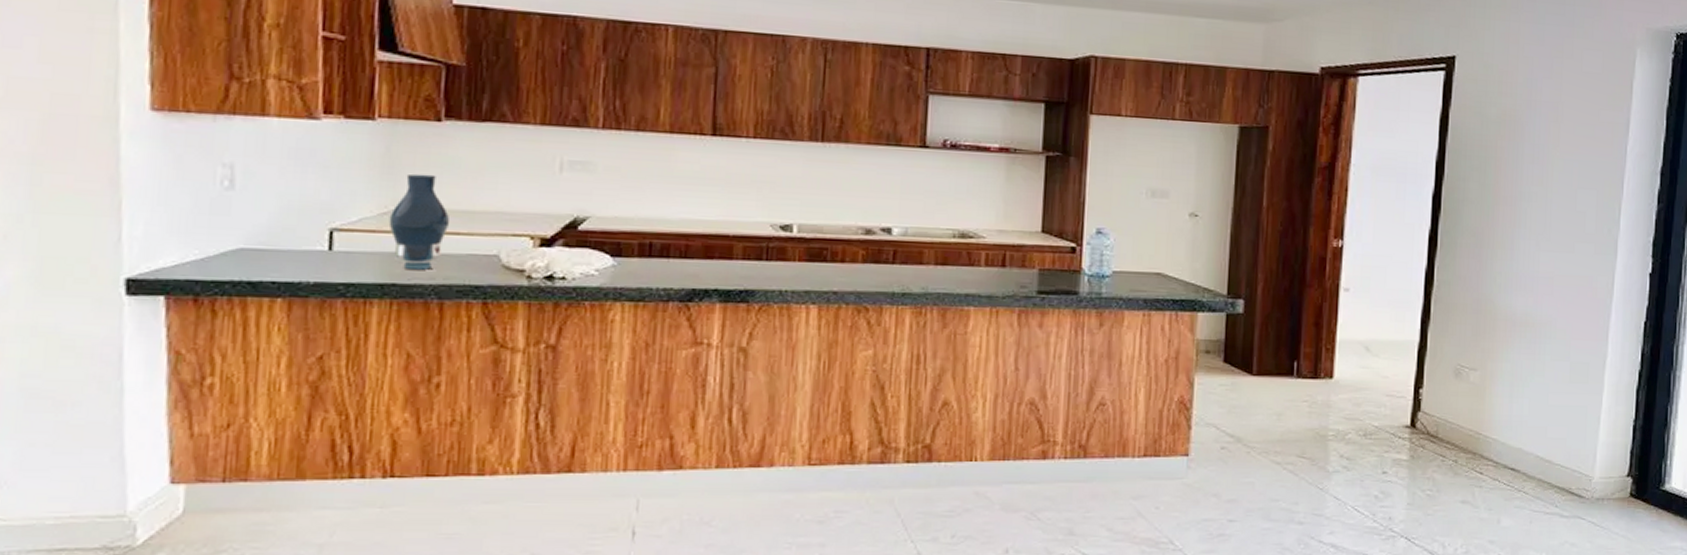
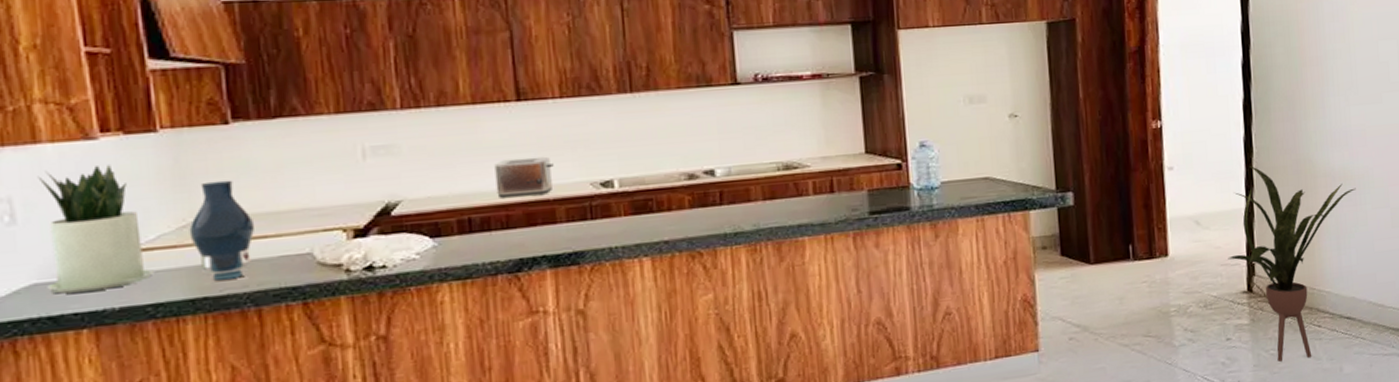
planter: none [252,142,351,263] -> present [37,165,154,294]
toaster: none [680,190,738,231] -> present [494,156,554,200]
house plant: none [1394,299,1536,504] -> present [1228,166,1356,362]

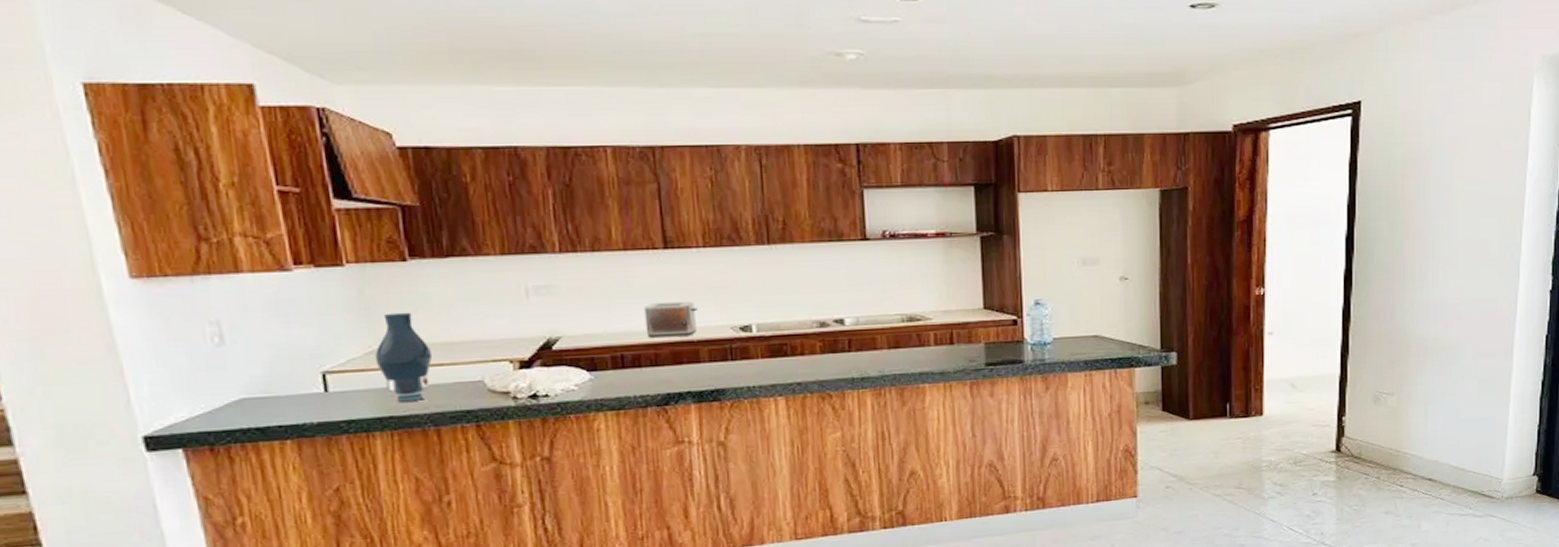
planter: present [37,165,154,294] -> none [241,295,346,408]
house plant: present [1228,166,1356,362] -> none [1319,334,1447,517]

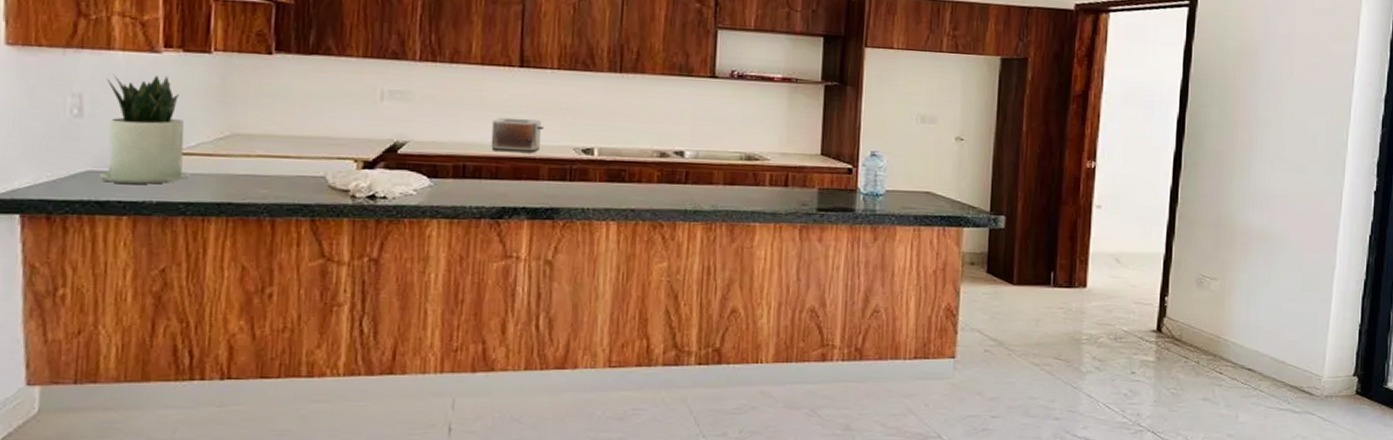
planter: none [241,295,346,408] -> present [100,74,190,184]
vase: present [374,312,433,402] -> none [224,102,281,190]

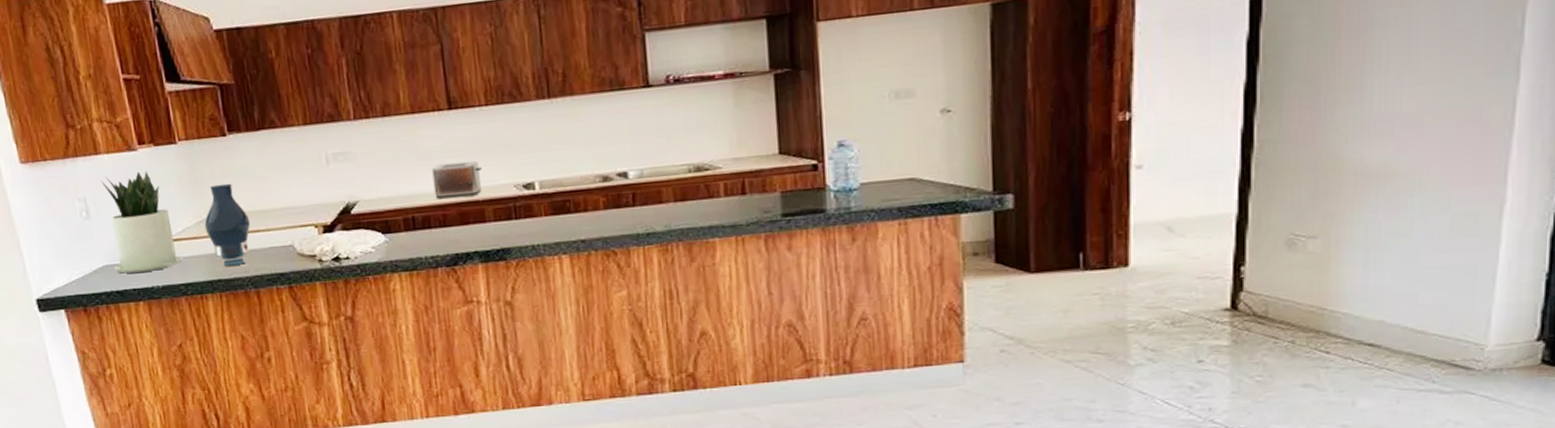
vase: none [224,102,281,190] -> present [204,183,251,266]

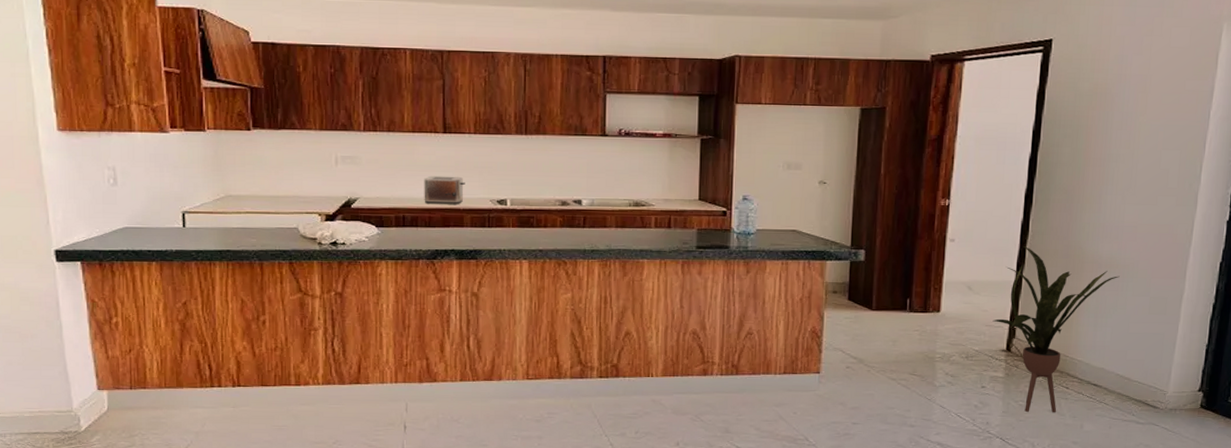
planter: present [100,171,183,274] -> none [131,151,198,237]
vase: present [204,183,251,266] -> none [221,170,263,240]
house plant: none [1207,163,1400,390] -> present [992,246,1120,412]

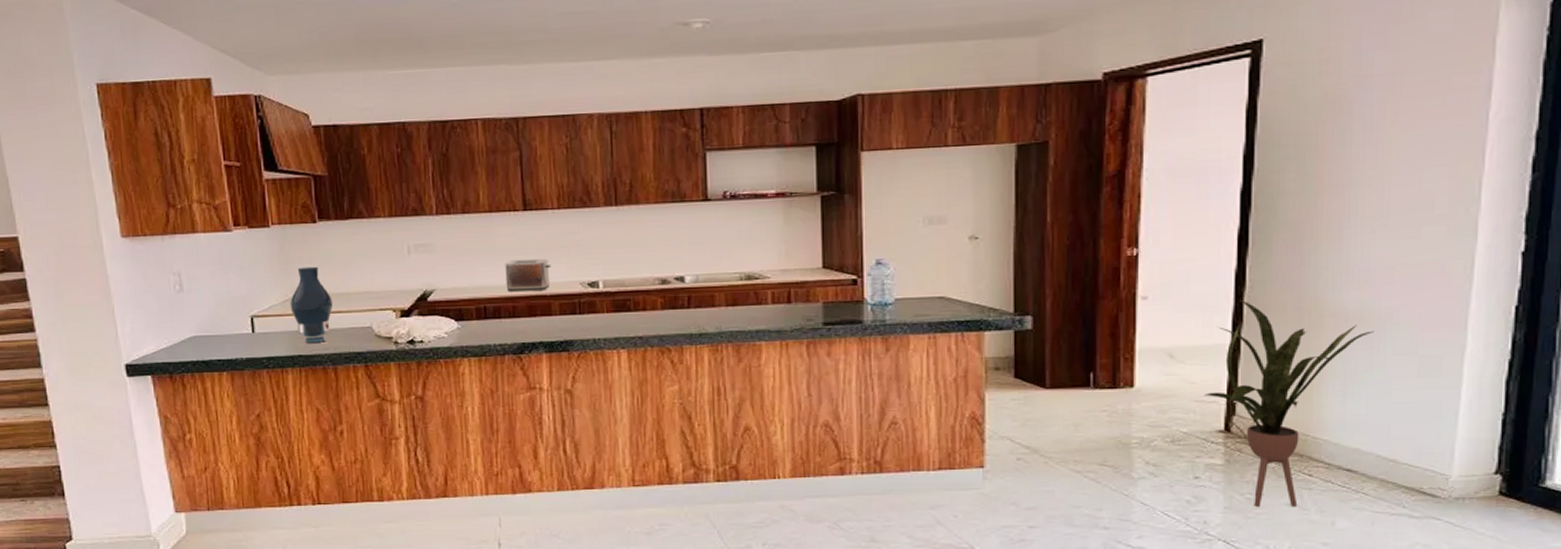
vase: none [221,170,263,240] -> present [290,266,333,343]

